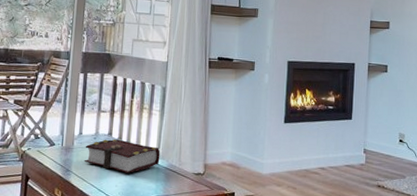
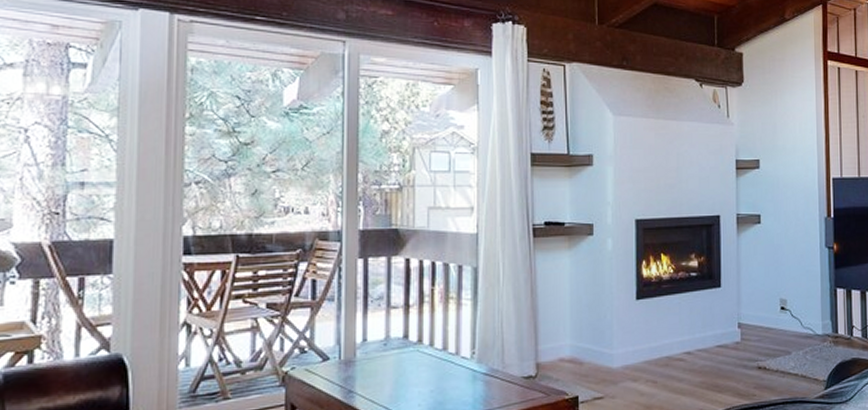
book: present [84,139,160,173] -> none [372,342,476,387]

